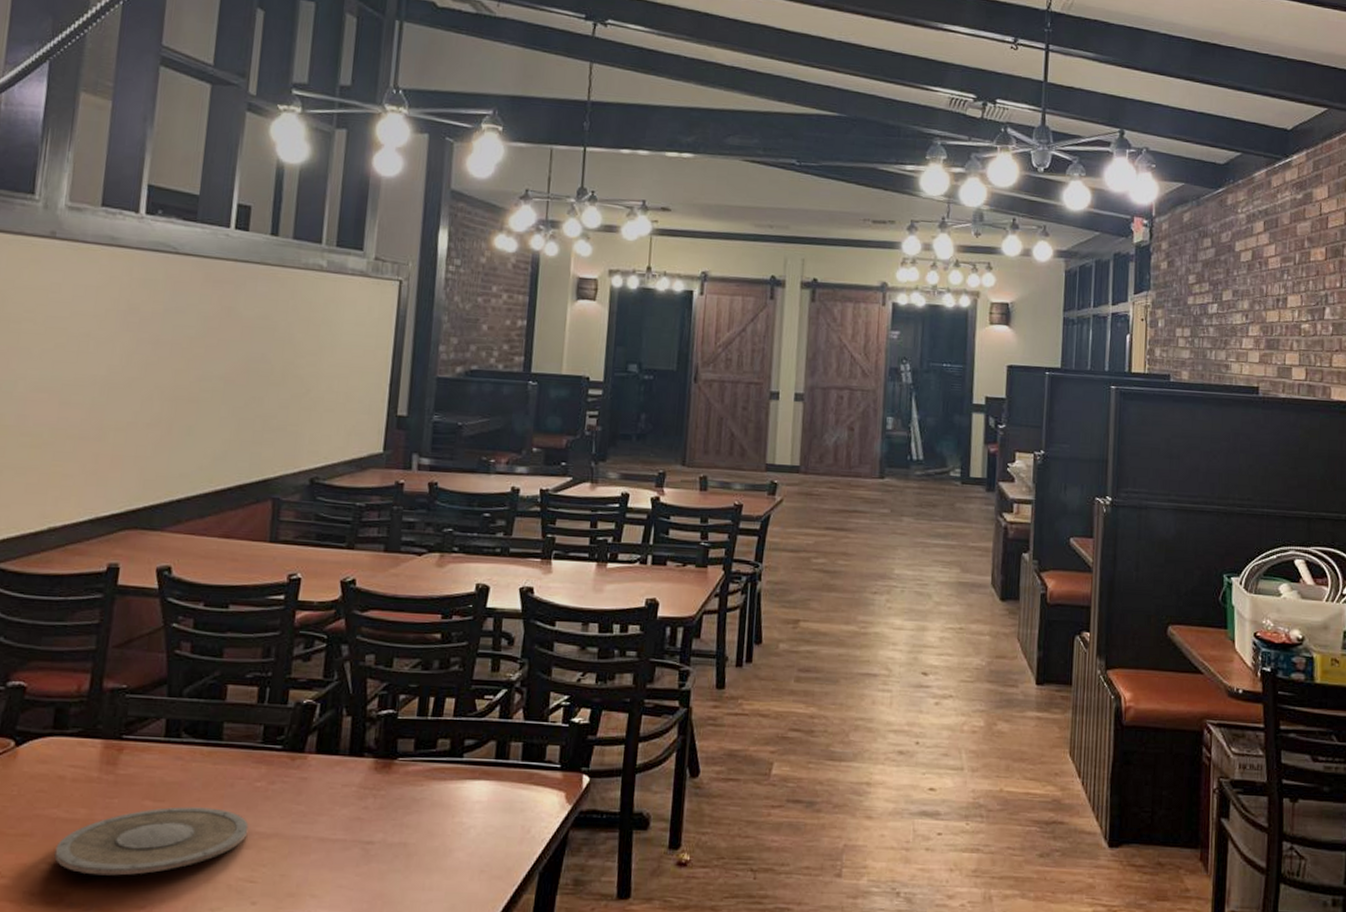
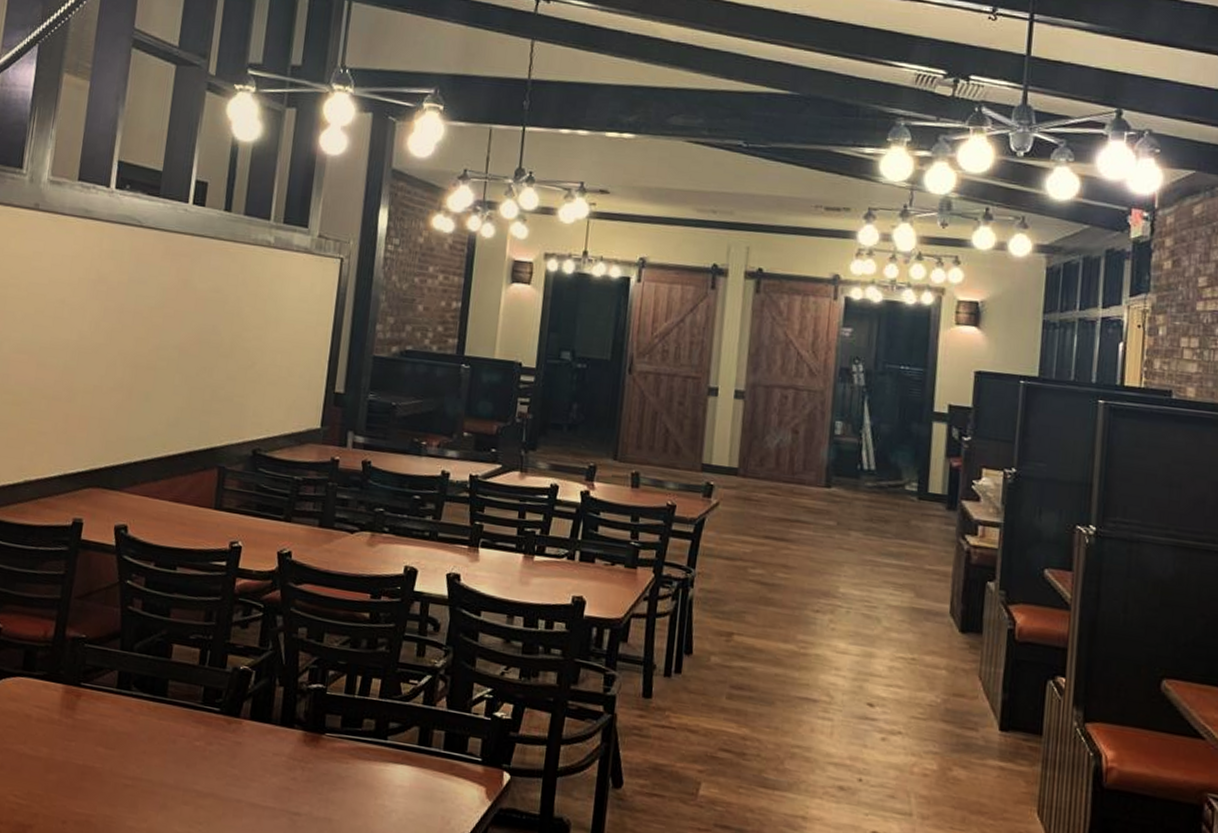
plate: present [54,806,249,876] -> none [20,755,188,817]

